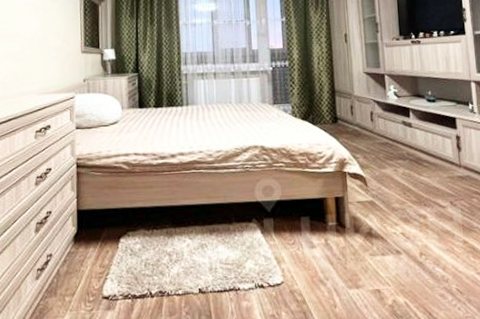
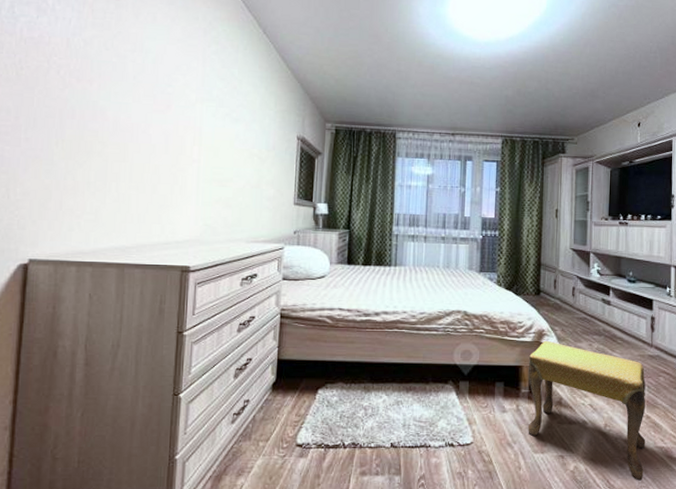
footstool: none [333,170,468,311] -> present [527,341,646,481]

